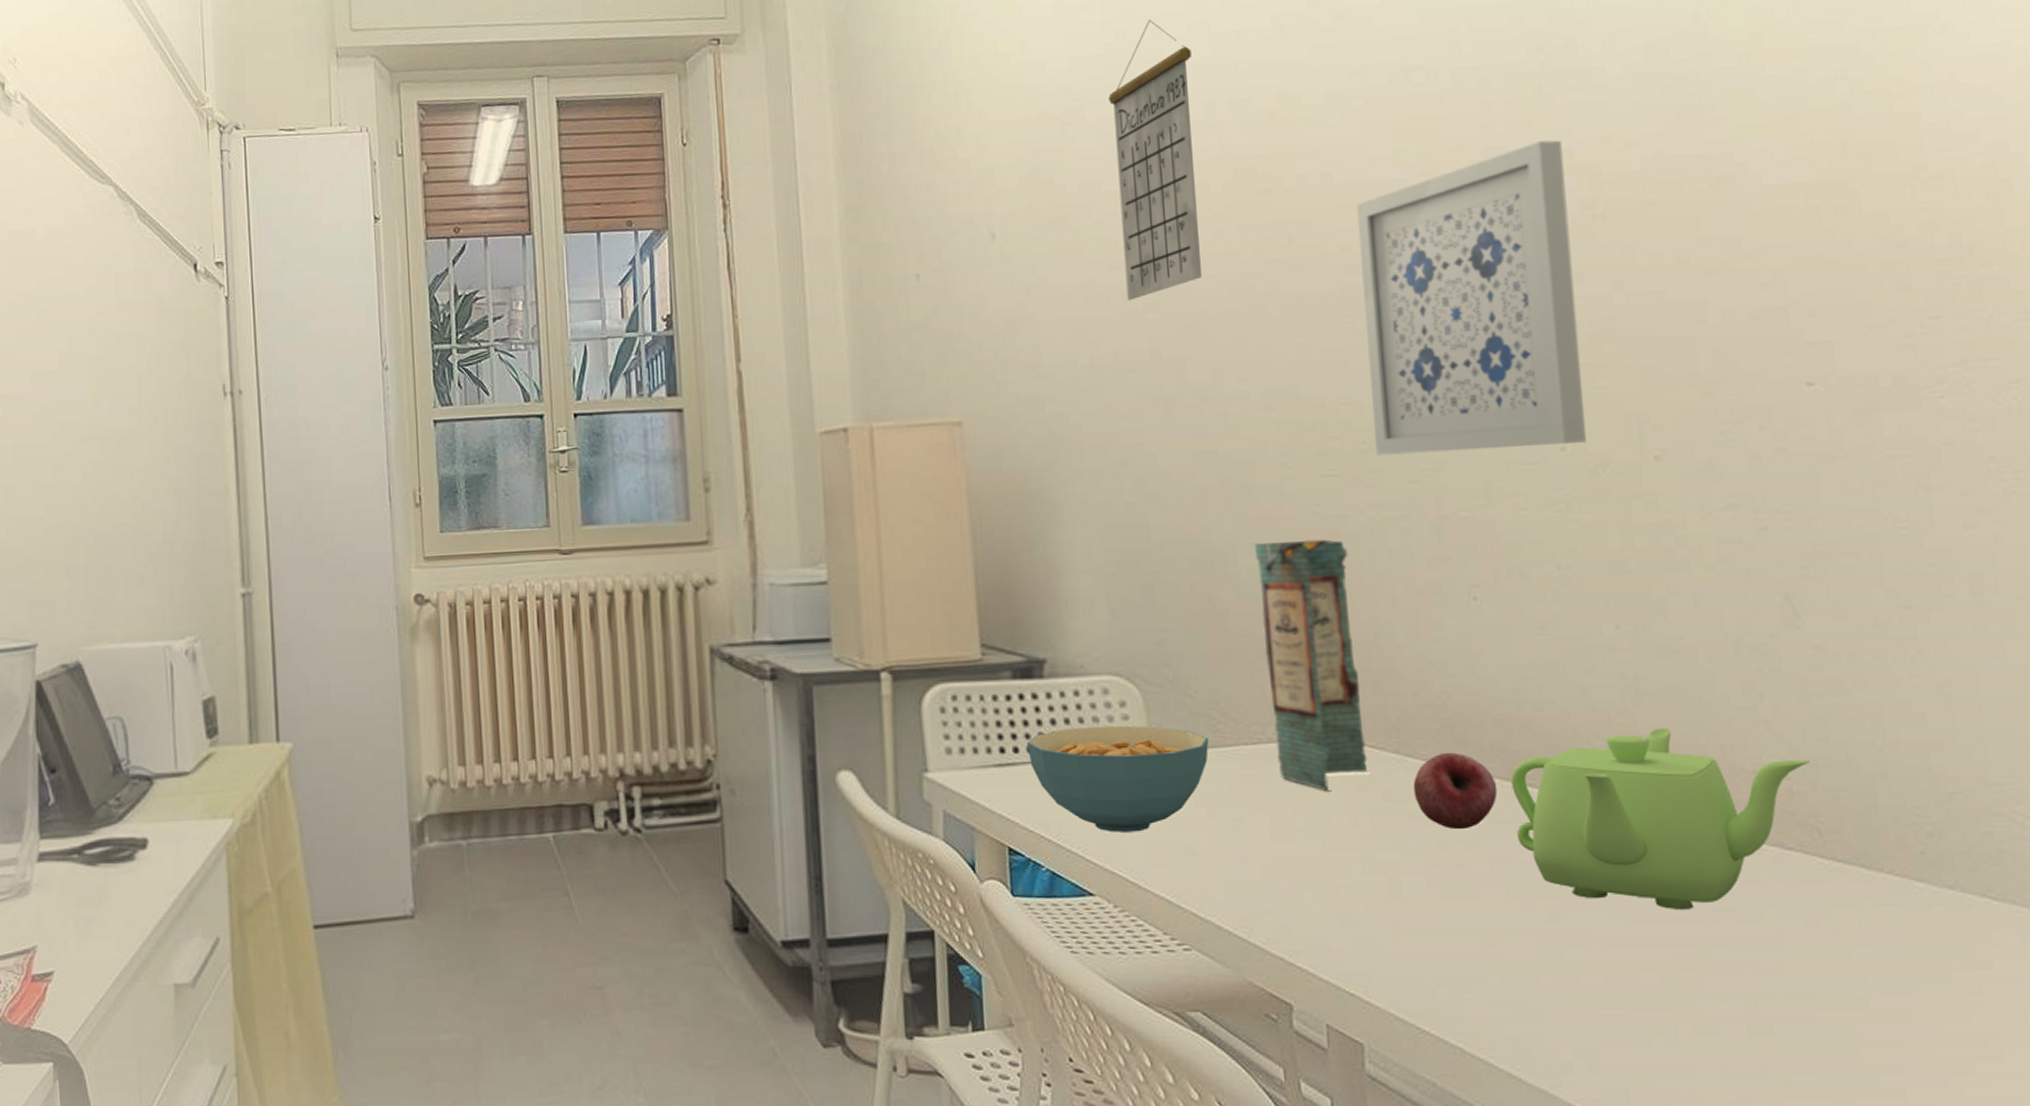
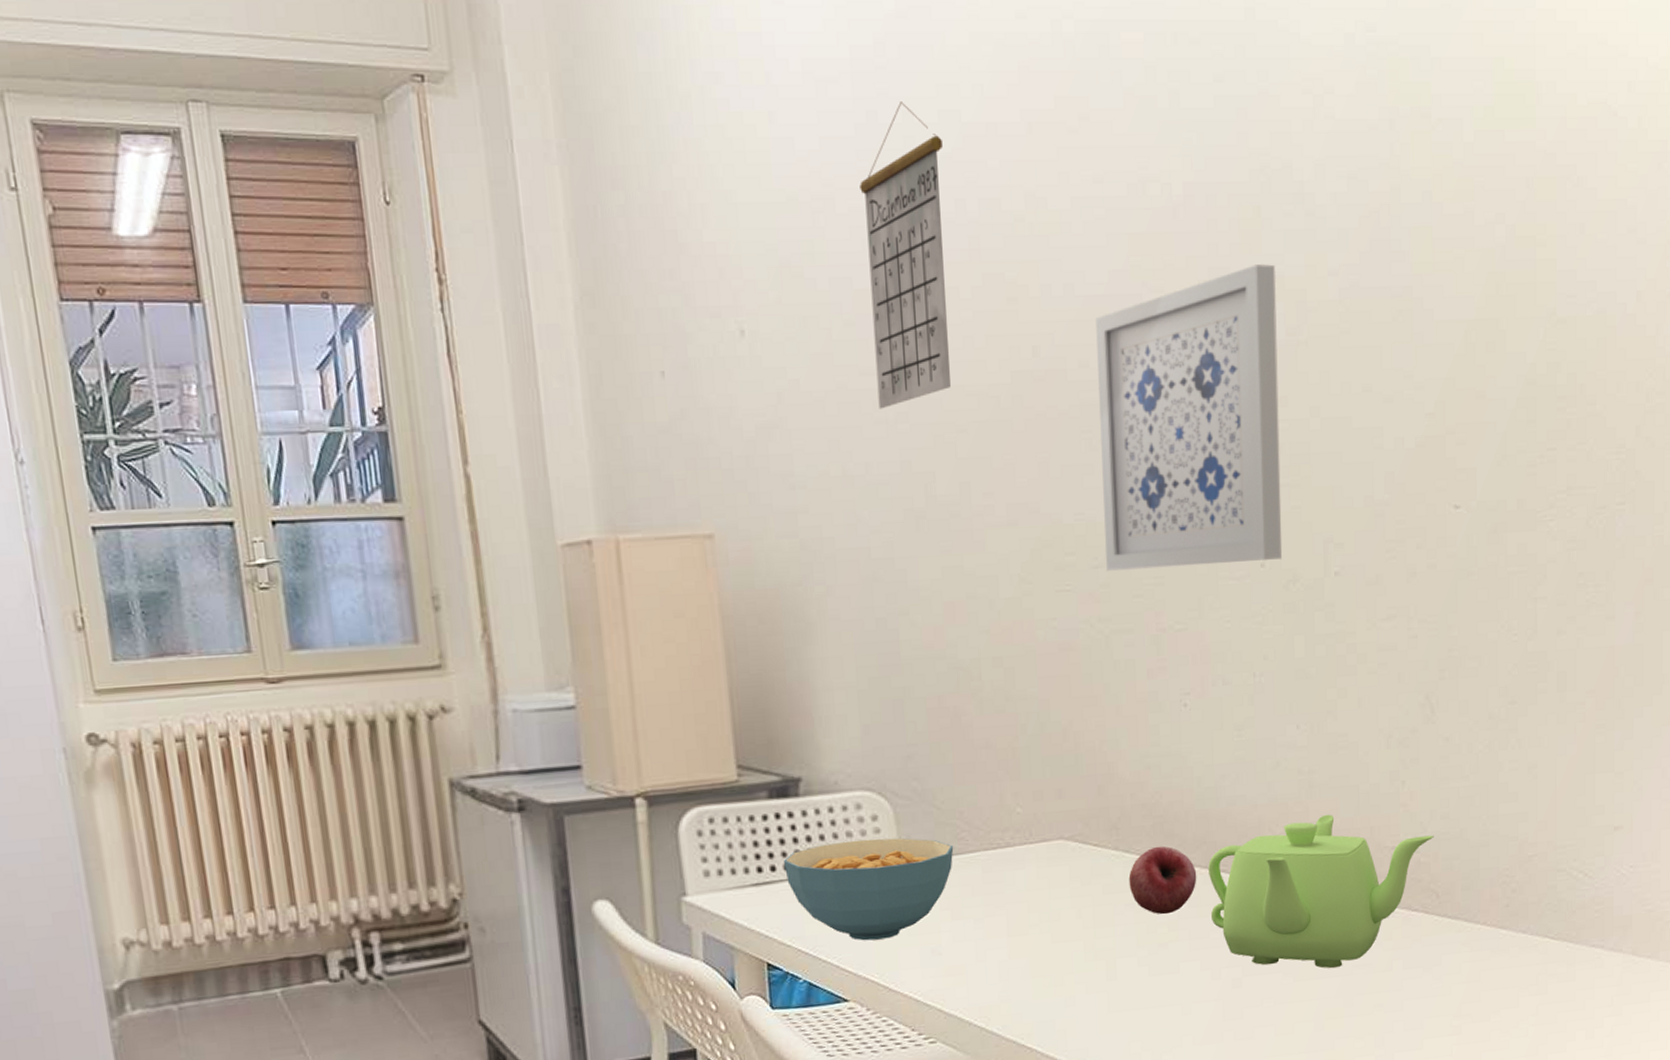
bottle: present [1254,539,1368,790] -> none [996,652,1092,888]

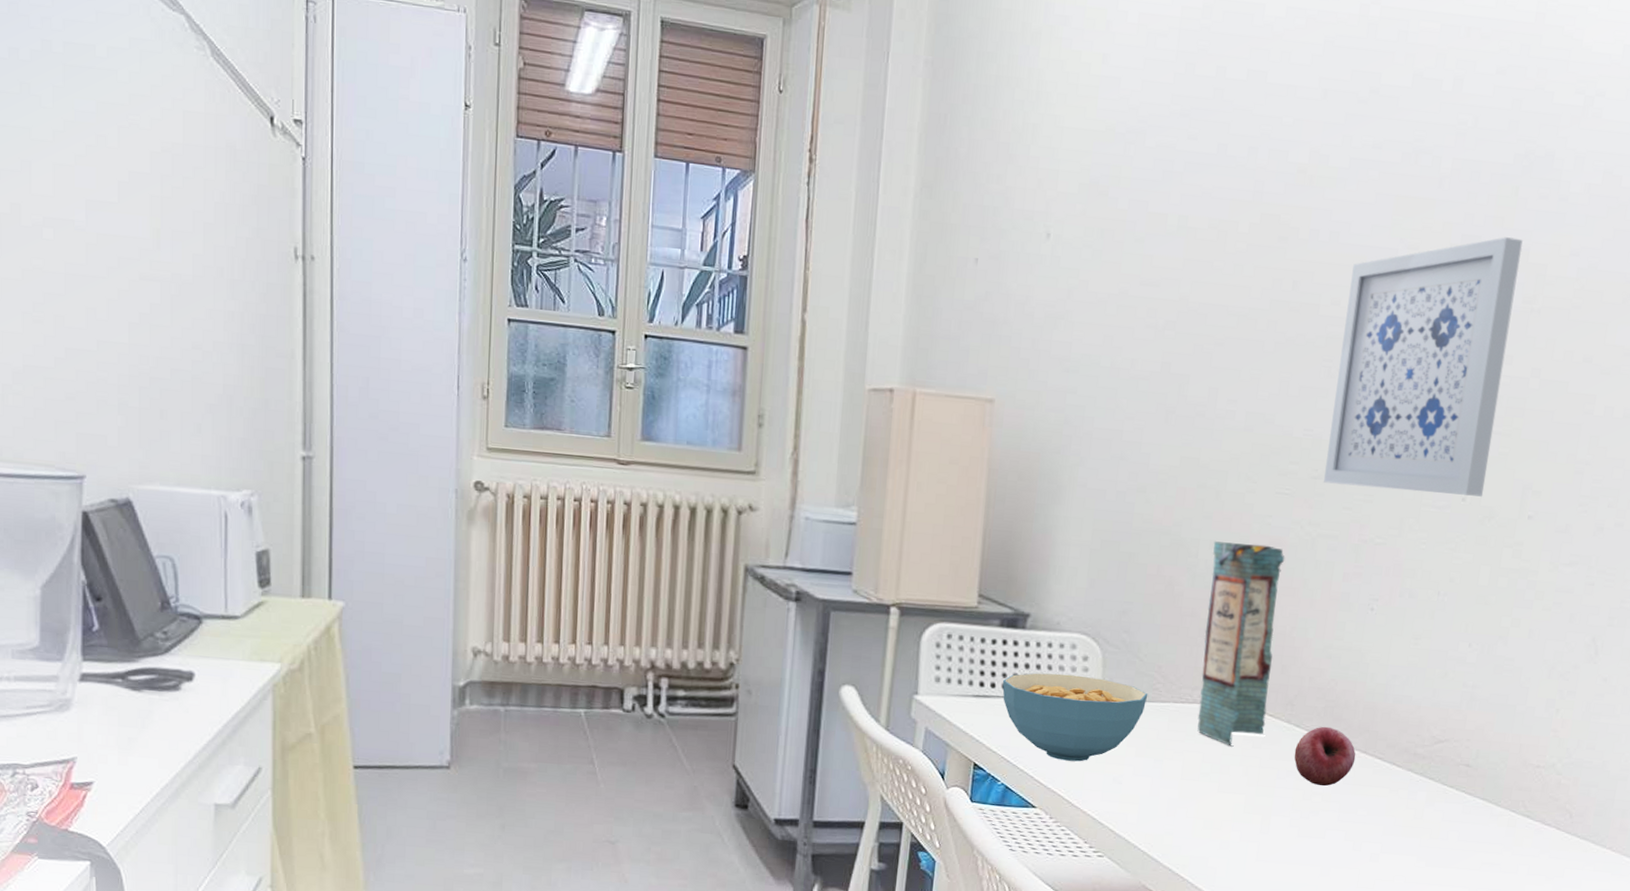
calendar: present [859,102,951,409] -> none [1151,58,1247,316]
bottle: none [996,652,1092,888] -> present [1197,541,1285,745]
teapot: present [1208,814,1434,969] -> none [1362,726,1578,862]

